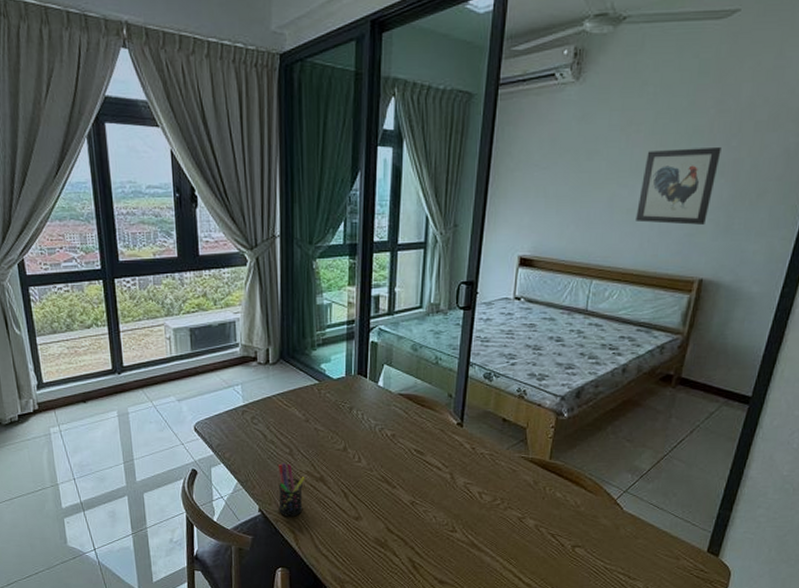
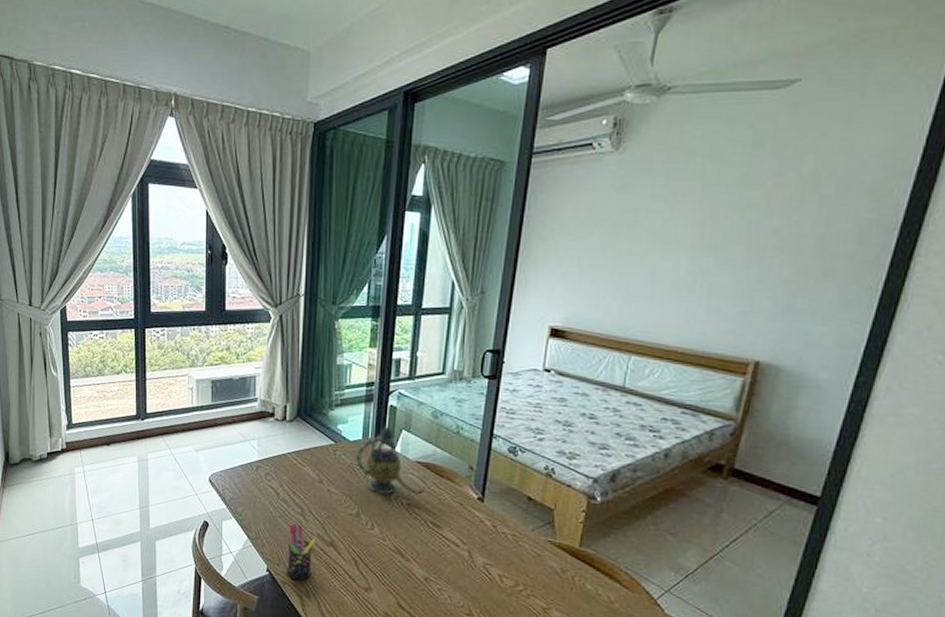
teapot: none [340,360,408,428] -> present [356,424,425,495]
wall art: present [636,147,721,225] -> none [681,221,780,303]

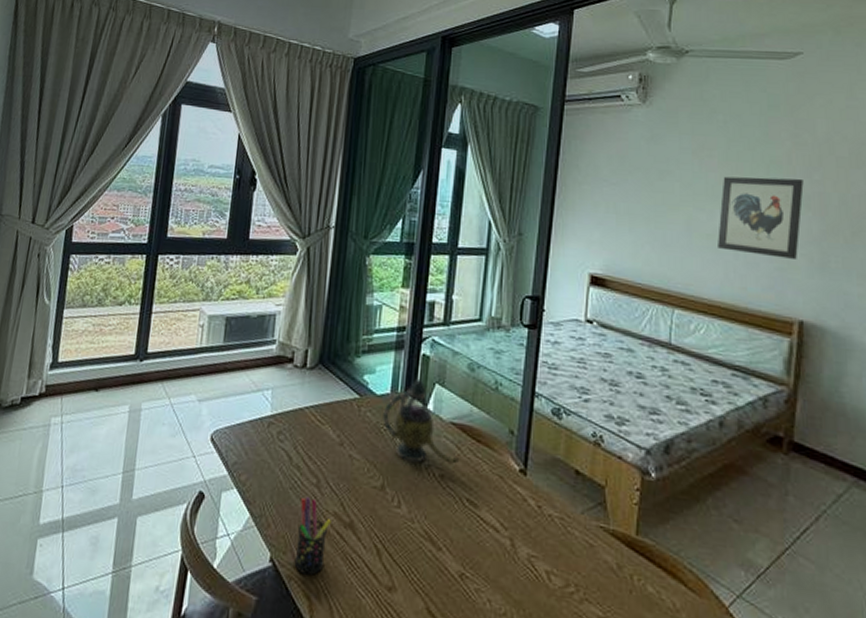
wall art: none [681,221,780,303] -> present [718,176,804,259]

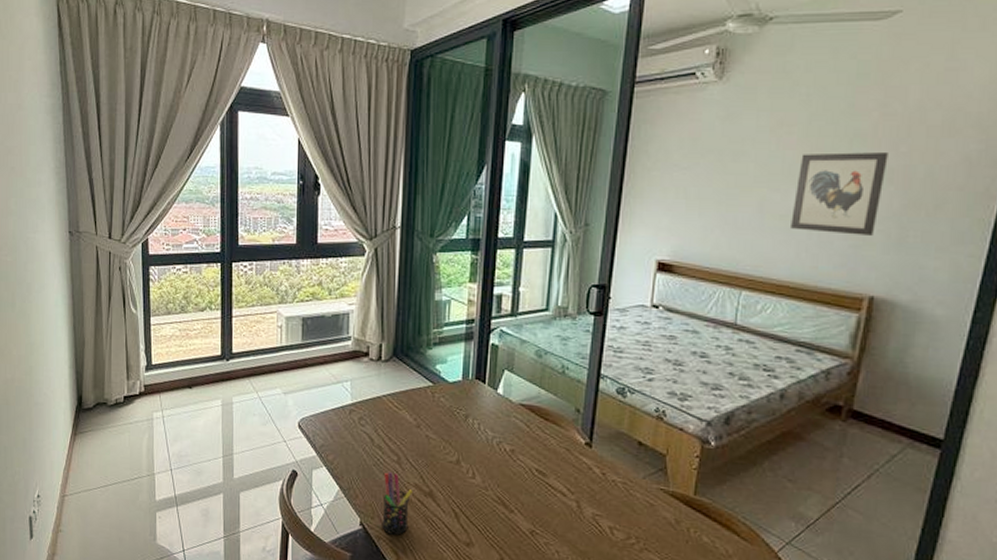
teapot: present [383,376,460,464] -> none [456,364,529,440]

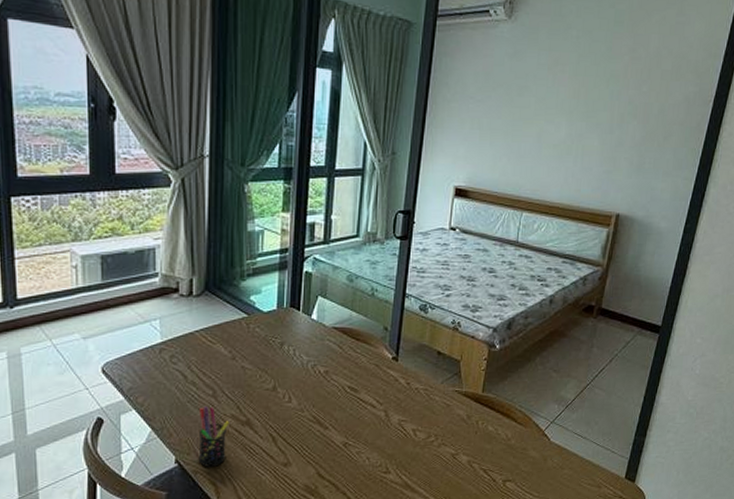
wall art: present [791,152,888,235] -> none [561,90,634,163]

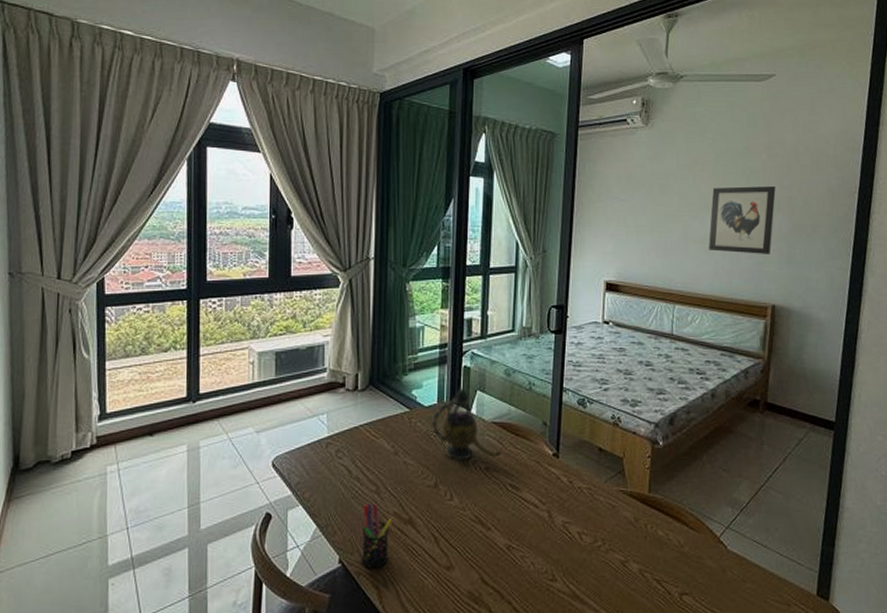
teapot: none [271,292,342,365] -> present [432,386,502,461]
wall art: none [561,90,634,163] -> present [709,186,776,254]

